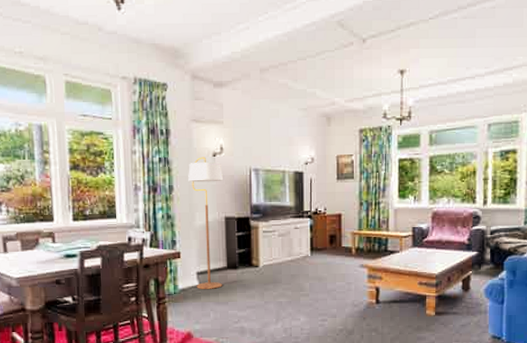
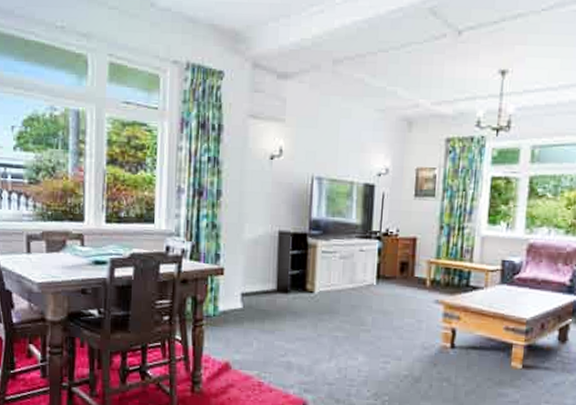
floor lamp: present [188,157,224,289] -> none [239,159,281,314]

